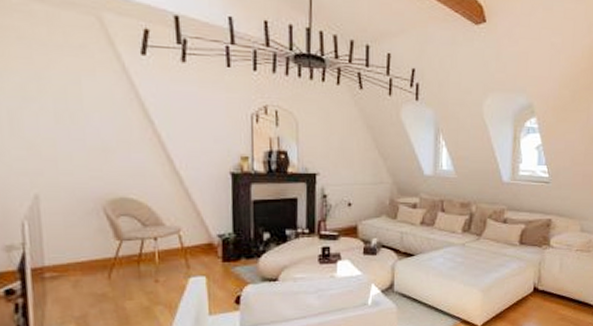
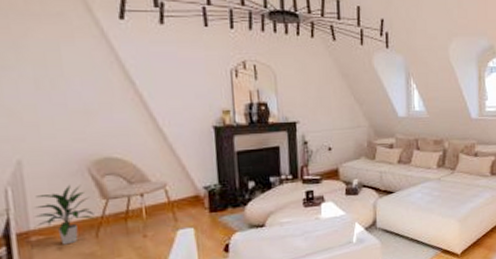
indoor plant: none [49,222,108,284] -> present [34,184,94,245]

